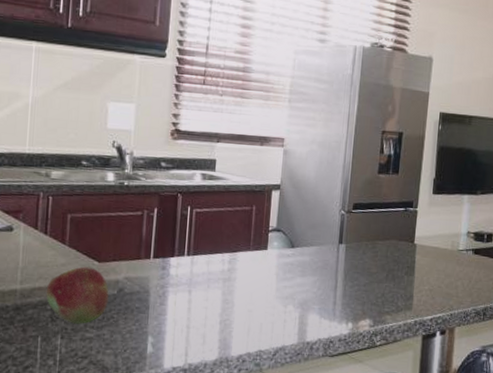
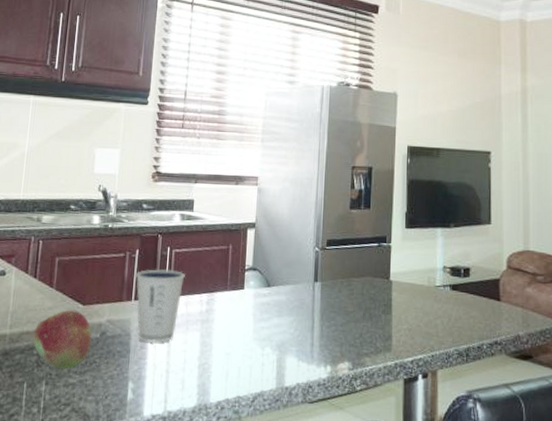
dixie cup: none [154,228,207,300] -> present [135,268,185,343]

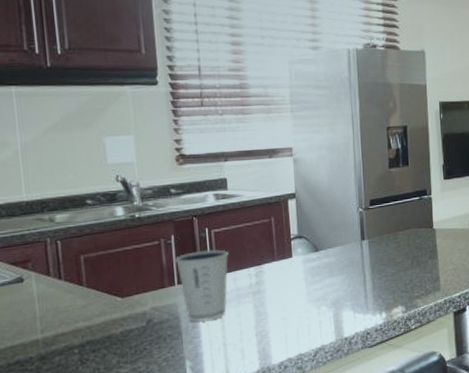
fruit: present [33,310,92,369] -> none [70,304,139,363]

